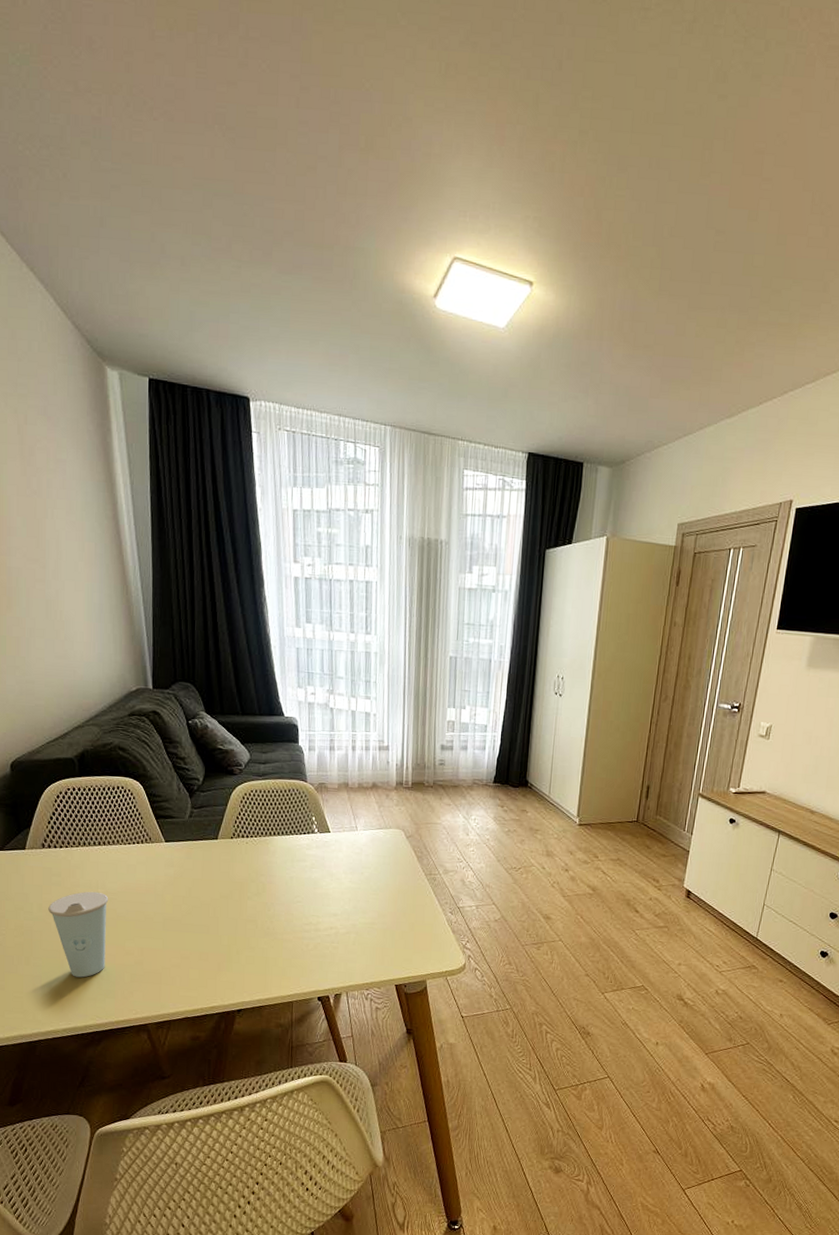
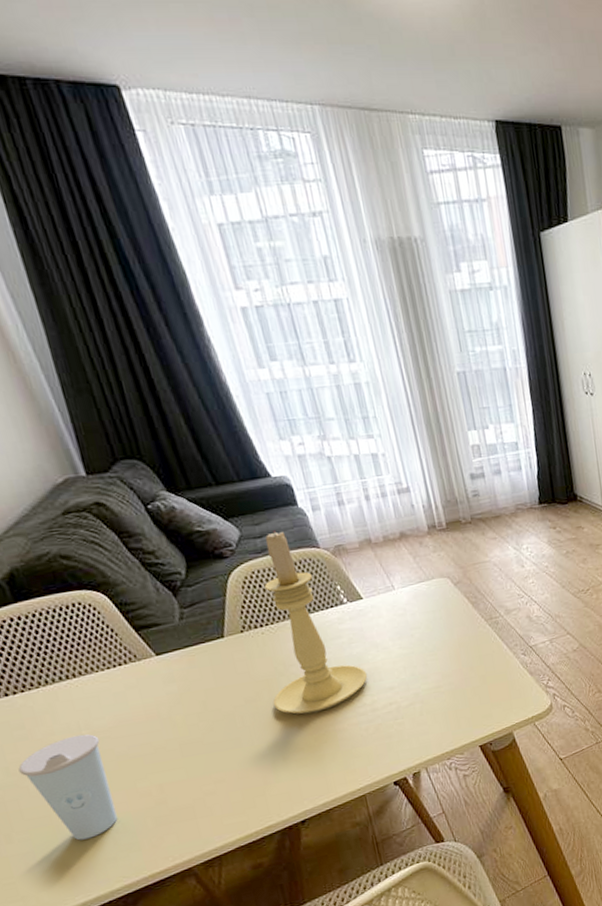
candle holder: none [240,760,319,920] -> present [264,530,368,714]

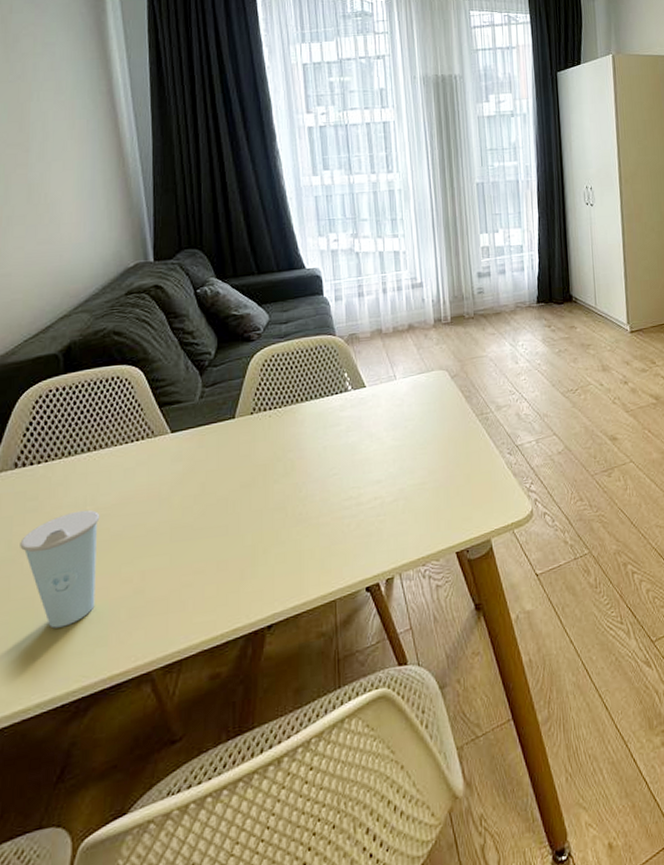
candle holder: present [264,530,368,714] -> none [265,317,359,504]

